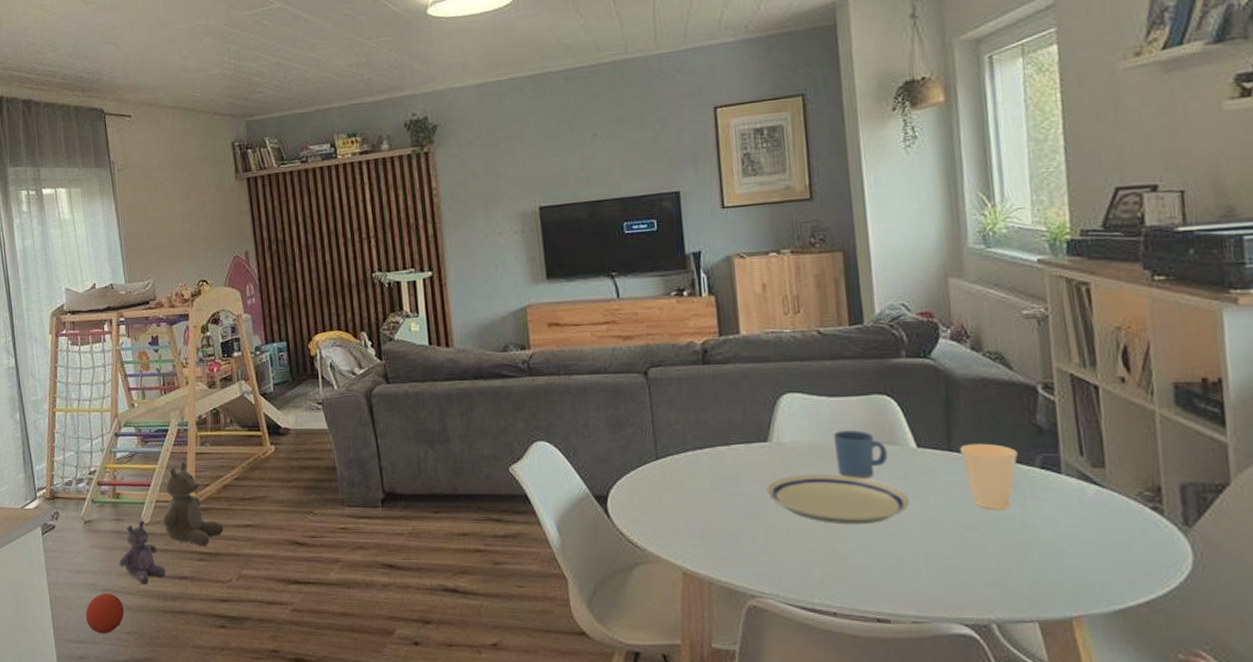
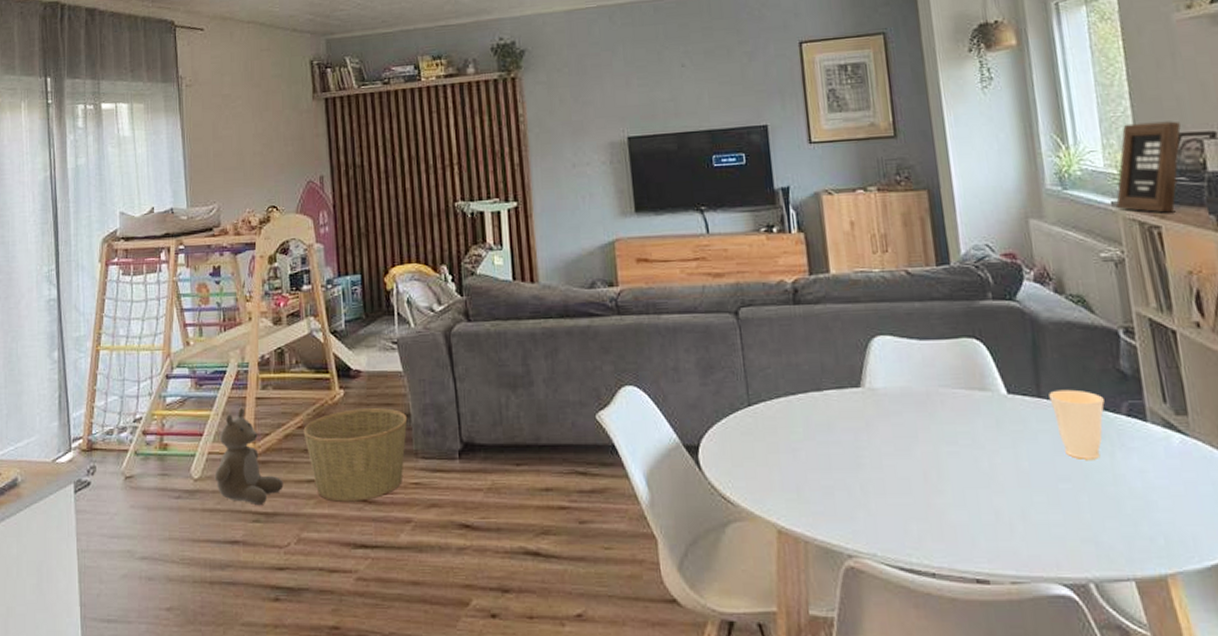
ball: present [85,593,125,634] -> none [119,561,165,611]
stuffed animal: present [119,520,166,584] -> none [162,475,216,551]
basket: none [239,462,334,544] -> present [303,408,408,502]
plate: present [766,474,910,525] -> none [860,422,1003,477]
mug: present [833,430,888,478] -> none [925,375,980,427]
picture frame: none [1043,175,1119,269] -> present [1116,121,1181,213]

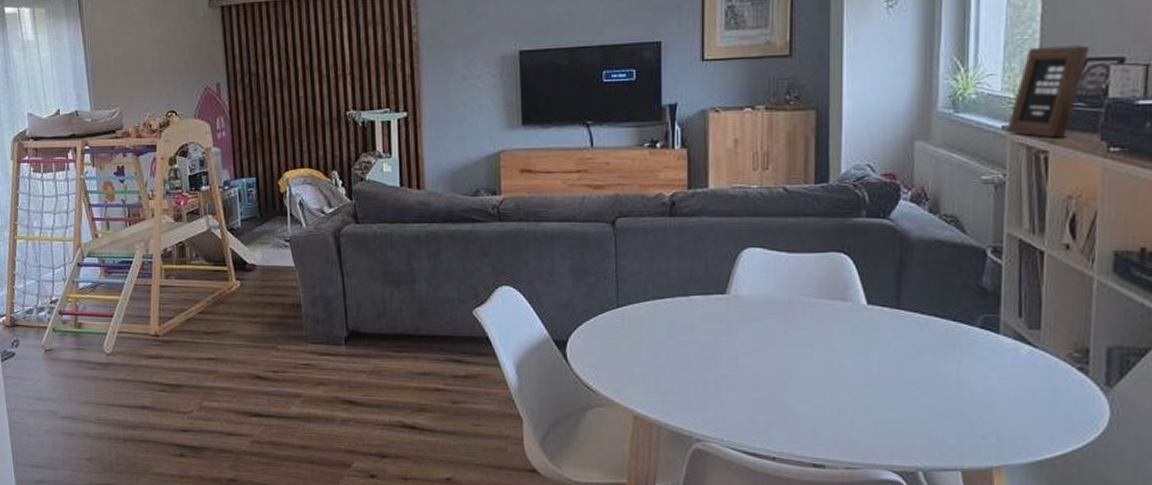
teddy bear: present [214,408,284,506] -> none [124,294,186,378]
basket: present [303,408,408,502] -> none [203,298,299,378]
cup: present [1049,389,1105,459] -> none [907,302,961,365]

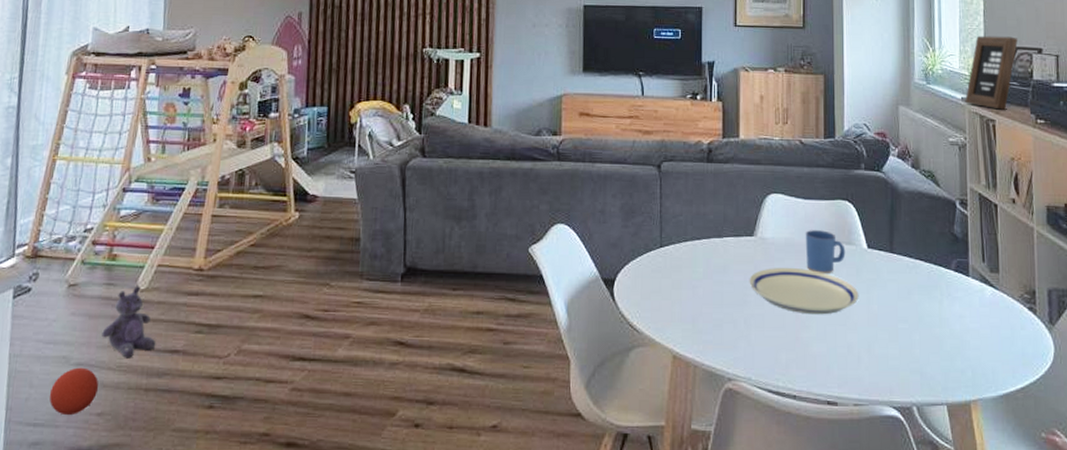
ball: none [45,420,85,460] -> present [49,367,99,416]
stuffed animal: none [79,350,127,413] -> present [101,286,156,358]
plate: none [720,327,855,376] -> present [749,268,859,315]
mug: none [788,286,839,332] -> present [805,230,846,273]

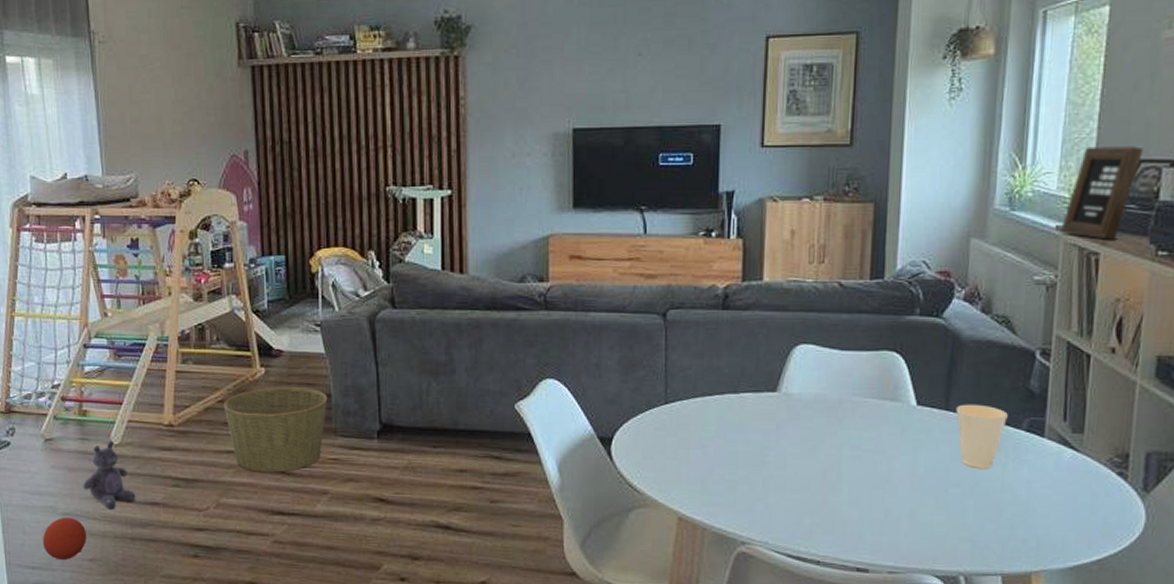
basket: none [255,231,357,317] -> present [223,387,328,473]
plate: present [749,268,859,315] -> none [769,426,903,478]
mug: present [805,230,846,273] -> none [839,385,889,433]
cup: none [899,247,940,305] -> present [956,404,1008,469]

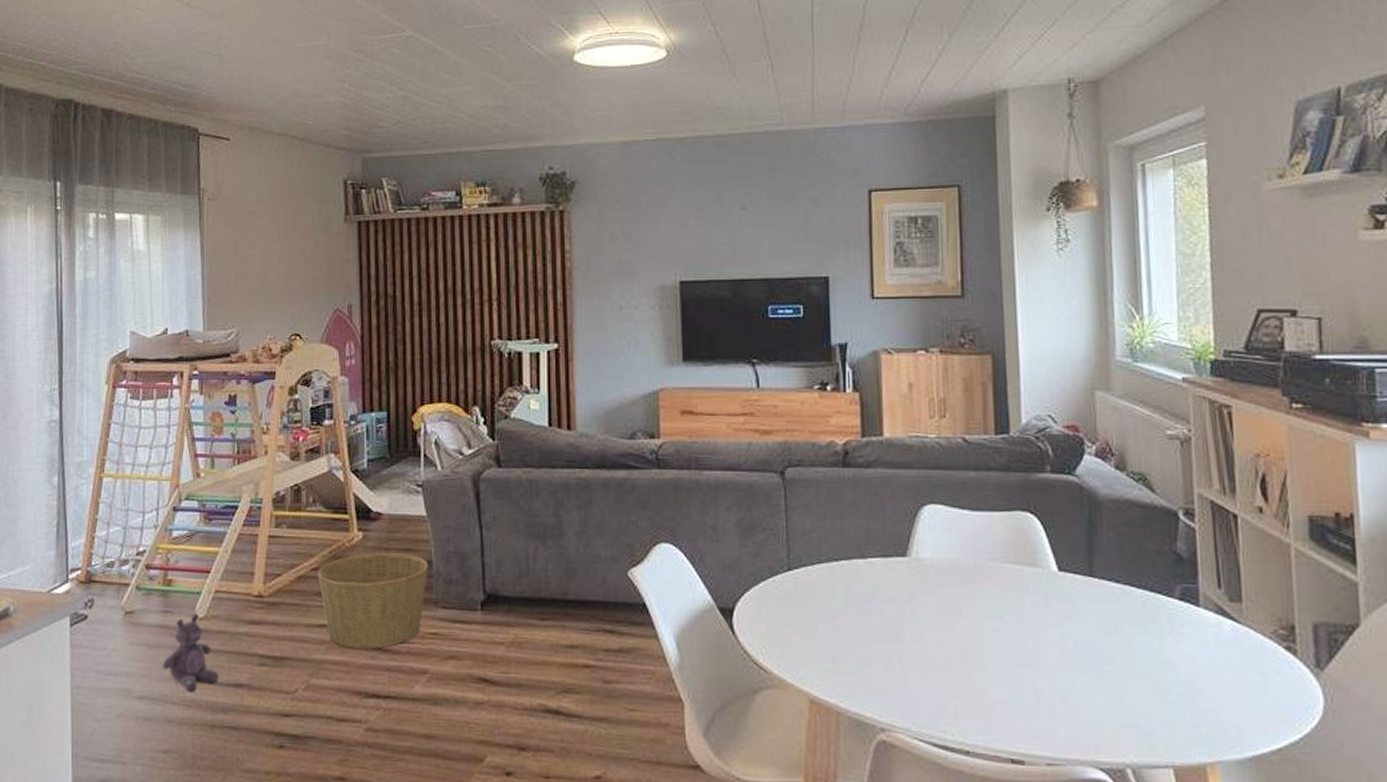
ball: present [42,517,87,561] -> none [113,701,164,752]
cup: present [956,404,1008,469] -> none [1101,569,1158,643]
picture frame: present [1061,146,1143,240] -> none [1187,296,1261,392]

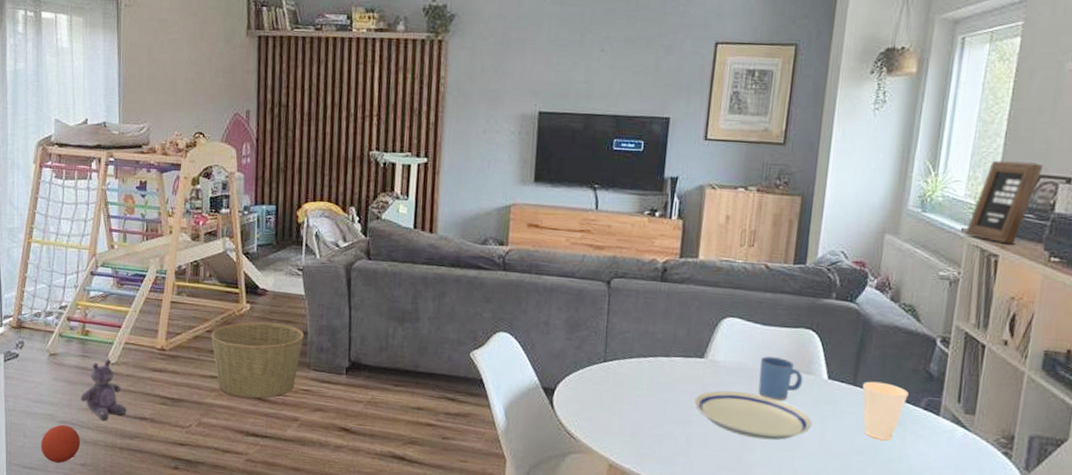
ball: none [113,701,164,752] -> present [40,424,81,463]
plate: none [903,595,1049,653] -> present [694,390,813,440]
mug: none [974,549,1029,602] -> present [758,356,803,401]
cup: none [1101,569,1158,643] -> present [862,381,909,441]
picture frame: none [1187,296,1261,392] -> present [965,160,1043,245]

